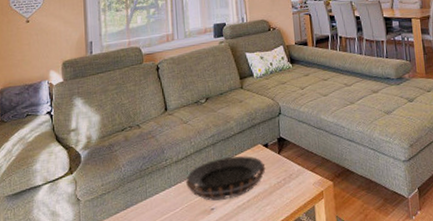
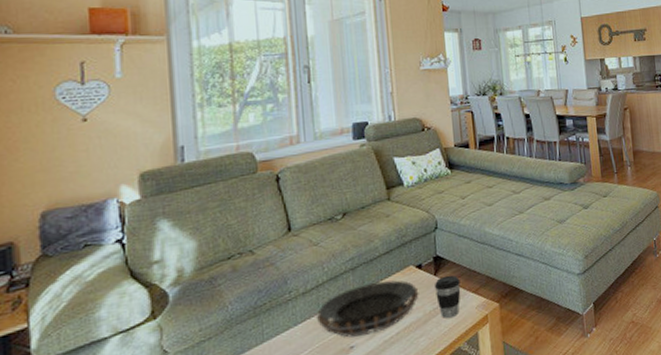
coffee cup: none [278,154,300,191] -> present [434,275,461,318]

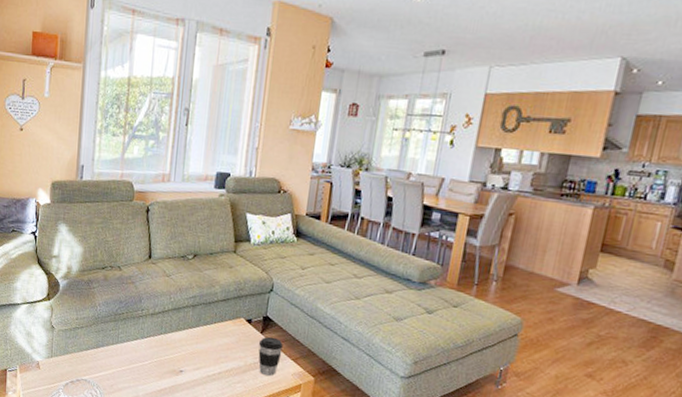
decorative bowl: present [315,280,419,338] -> none [158,322,244,367]

